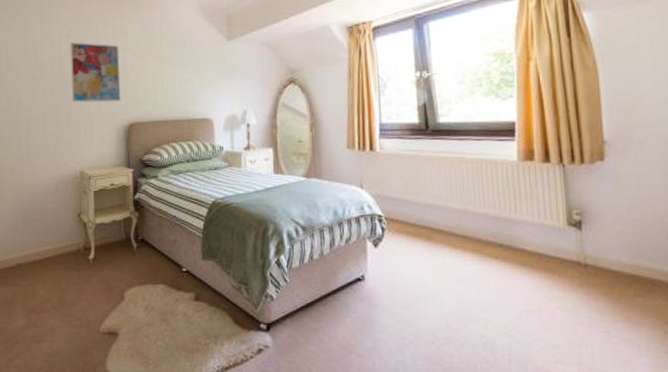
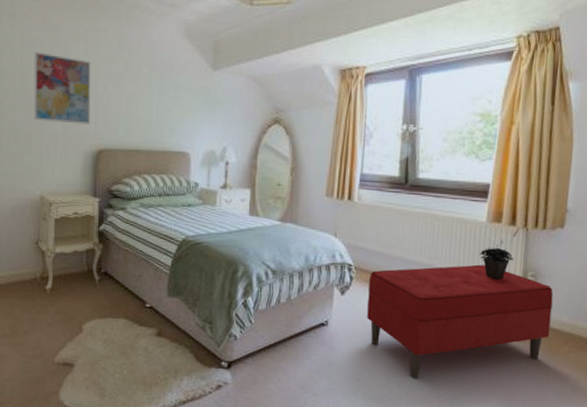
bench: none [401,206,609,333] -> present [367,264,554,378]
potted plant: none [516,163,555,221] -> present [480,227,520,280]

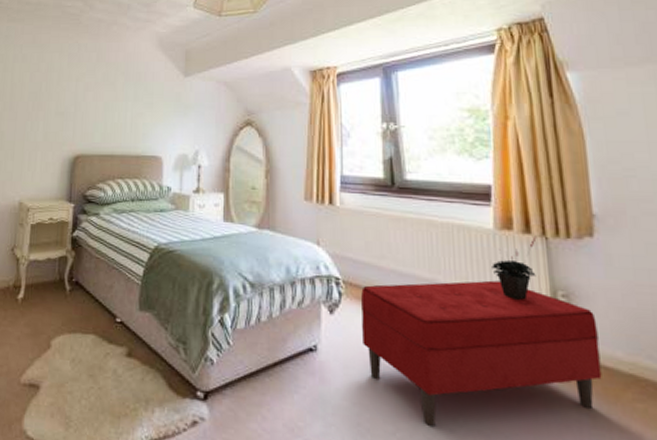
wall art: present [34,52,91,125] -> none [19,68,73,132]

